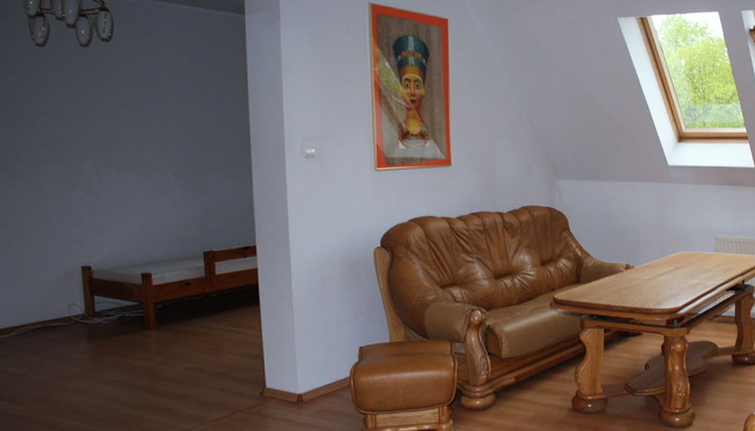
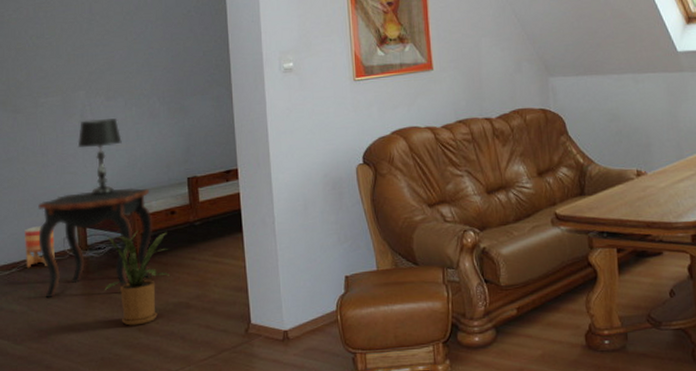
planter: none [25,292,59,333] -> present [25,226,55,268]
side table: none [40,258,167,361] -> present [38,187,153,297]
table lamp: none [84,189,133,264] -> present [77,118,122,195]
house plant: none [113,299,185,389] -> present [104,230,171,326]

